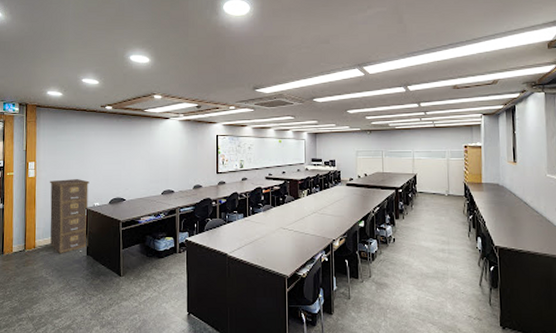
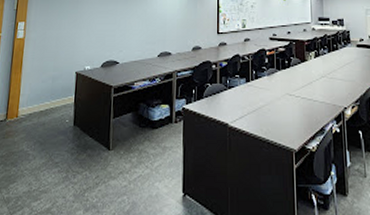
filing cabinet: present [50,179,90,254] -> none [34,40,82,125]

